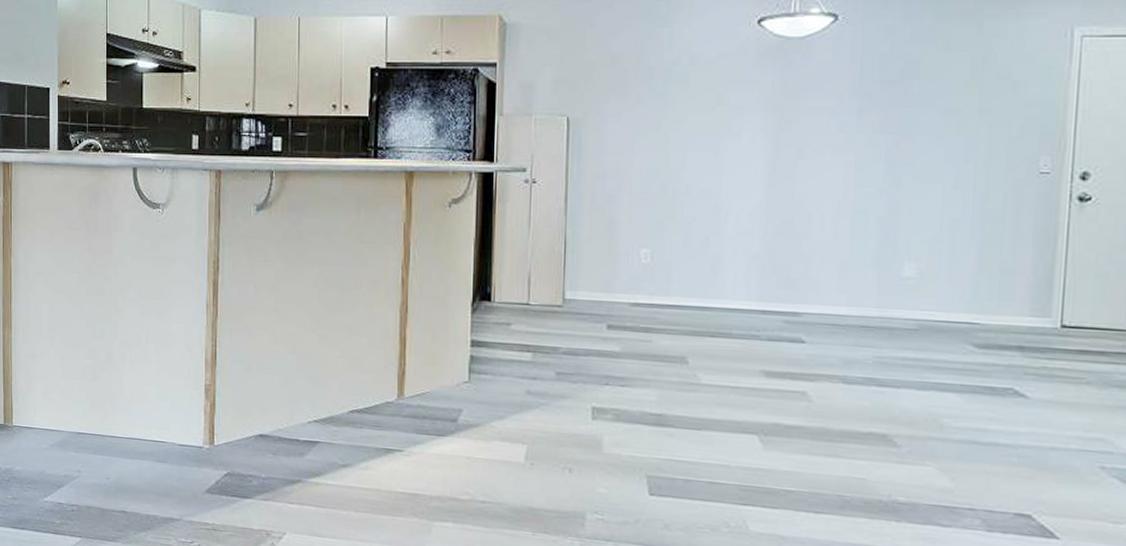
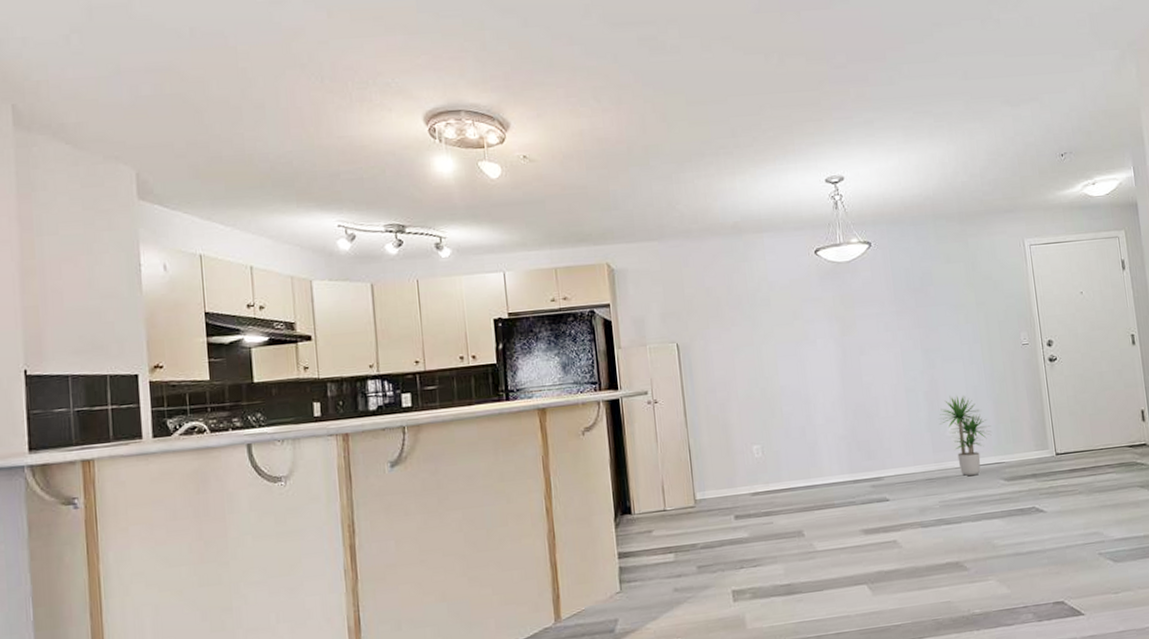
potted plant: none [893,227,968,334] -> present [940,395,992,477]

